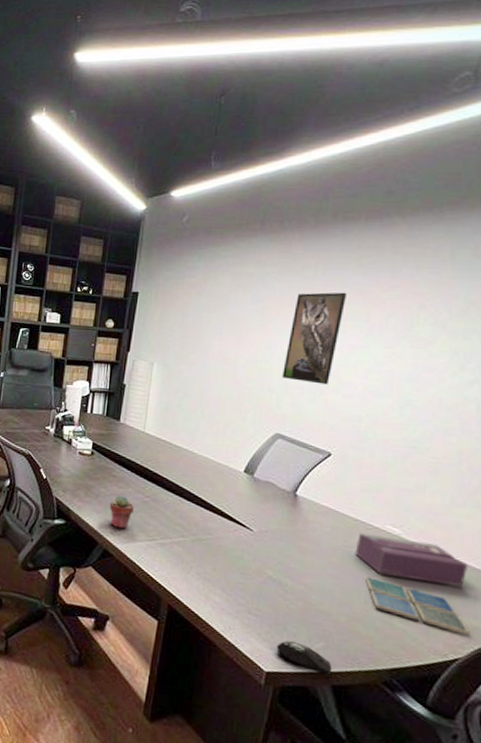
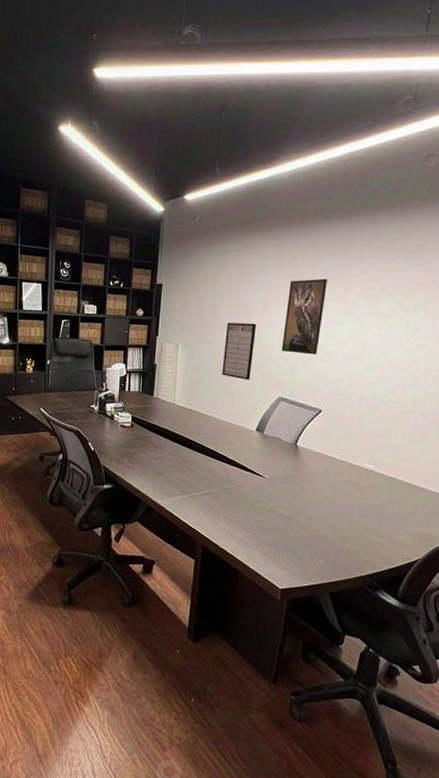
potted succulent: present [109,495,134,529] -> none [149,459,170,487]
writing board: none [205,340,252,410] -> present [222,323,257,380]
computer mouse: present [276,640,333,676] -> none [288,562,330,585]
tissue box: present [354,533,468,588] -> none [342,471,422,506]
drink coaster: present [364,576,470,636] -> none [350,505,426,541]

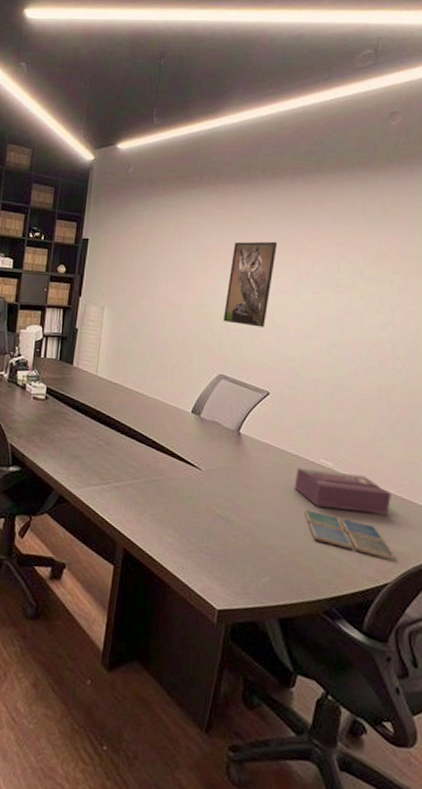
writing board: present [222,323,257,380] -> none [153,286,195,353]
tissue box: none [342,471,422,506] -> present [294,467,391,515]
drink coaster: none [350,505,426,541] -> present [303,509,396,561]

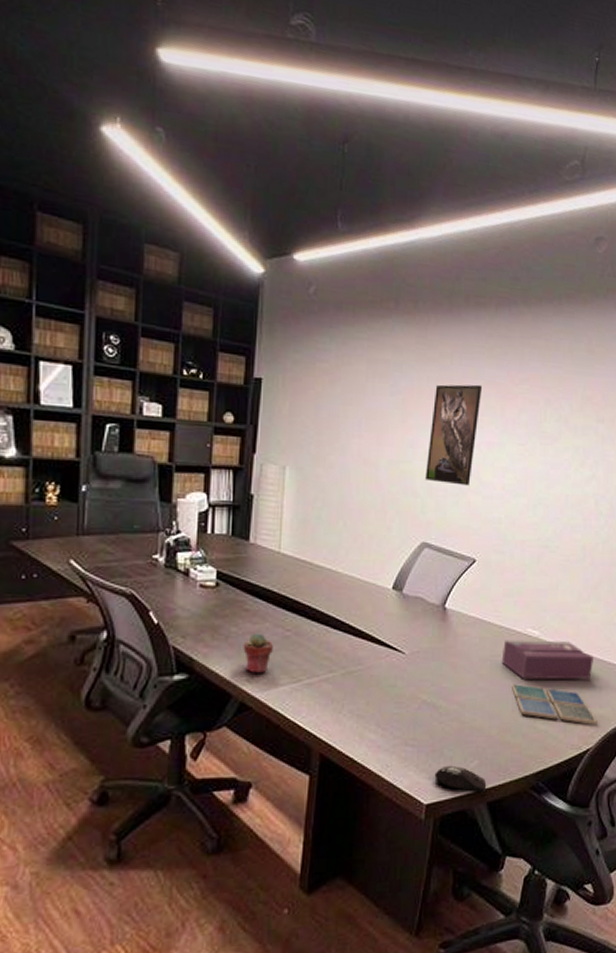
potted succulent: none [64,439,88,474] -> present [243,633,273,674]
computer mouse: none [227,576,279,609] -> present [434,765,487,793]

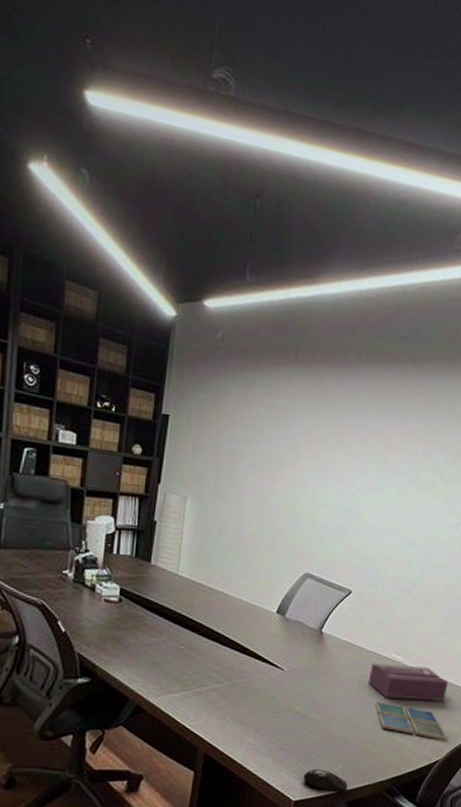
potted succulent: present [243,633,273,674] -> none [140,645,168,682]
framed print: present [425,384,482,486] -> none [312,431,368,525]

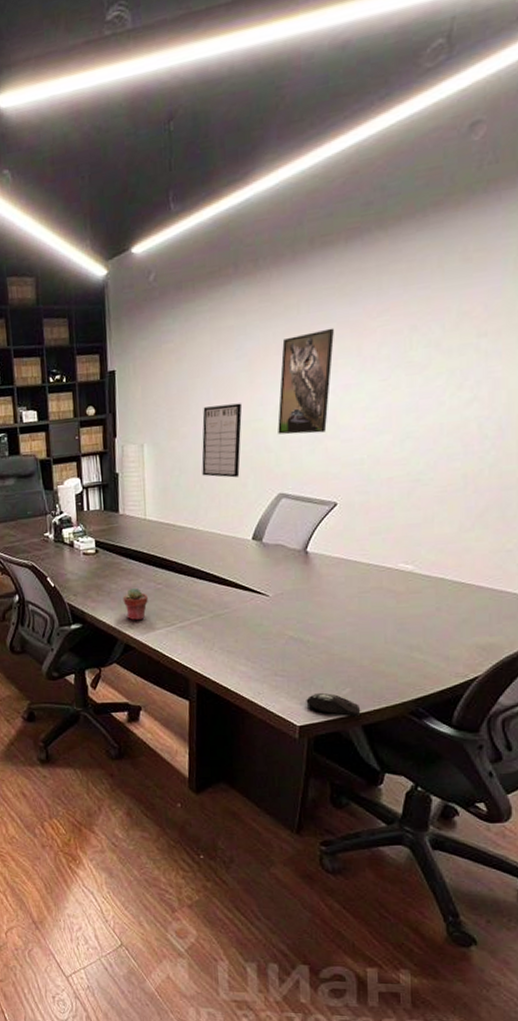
potted succulent: none [140,645,168,682] -> present [122,587,148,621]
writing board: none [239,475,285,550] -> present [201,403,243,478]
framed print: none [312,431,368,525] -> present [277,328,334,435]
tissue box: present [368,663,448,702] -> none [370,573,480,613]
drink coaster: present [374,702,447,740] -> none [382,617,487,653]

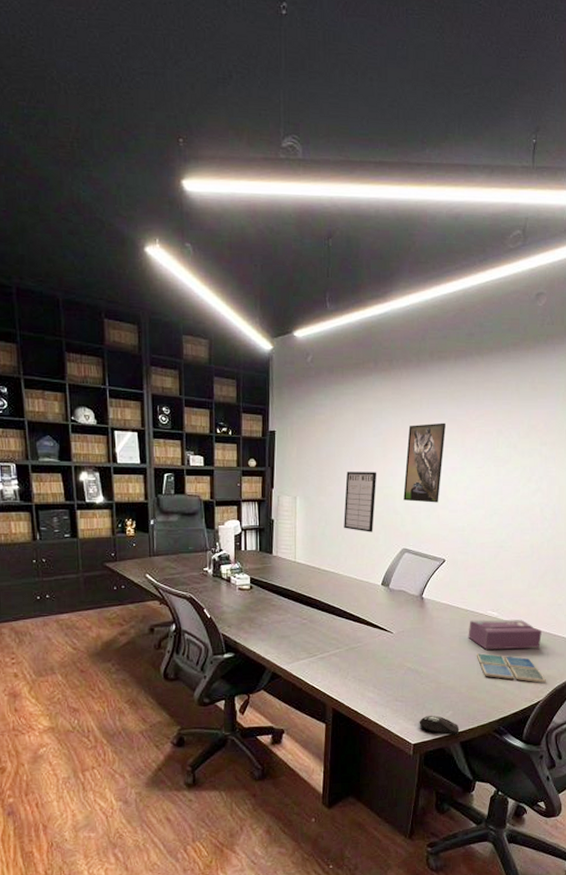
potted succulent: present [122,587,148,621] -> none [272,621,294,652]
tissue box: none [370,573,480,613] -> present [468,619,542,650]
drink coaster: none [382,617,487,653] -> present [476,653,546,683]

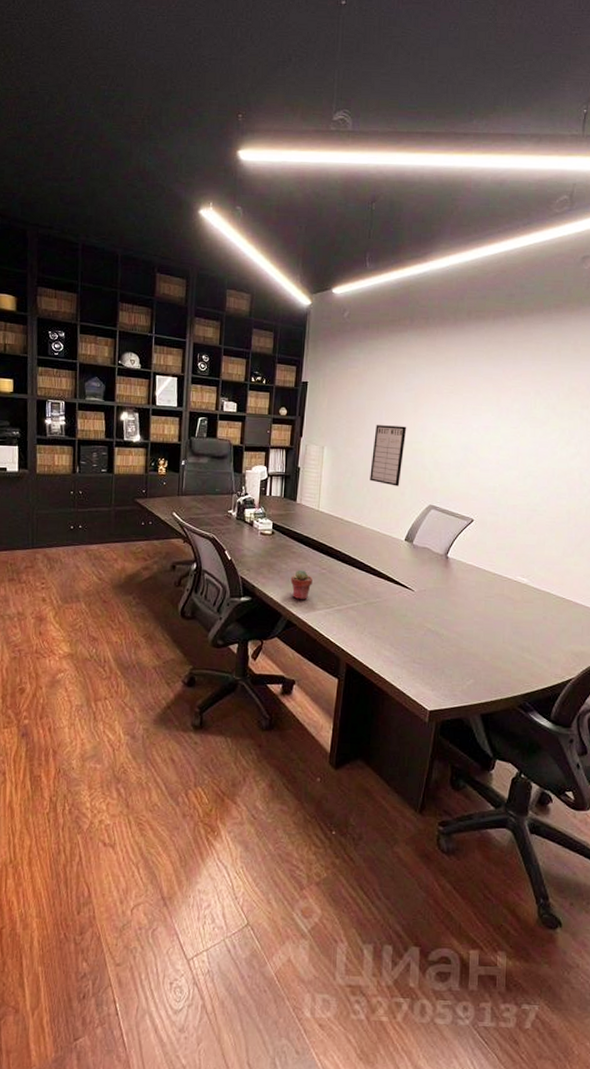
potted succulent: none [272,621,294,652] -> present [290,569,313,600]
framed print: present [403,422,446,503] -> none [433,381,480,461]
computer mouse: present [419,715,460,736] -> none [437,681,481,706]
tissue box: present [468,619,542,650] -> none [494,584,576,622]
drink coaster: present [476,653,546,683] -> none [502,620,580,659]

